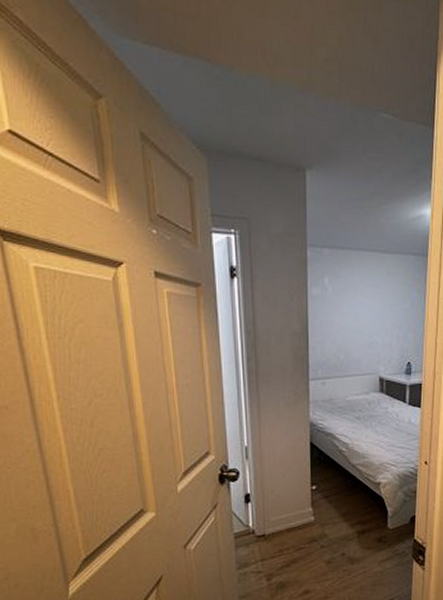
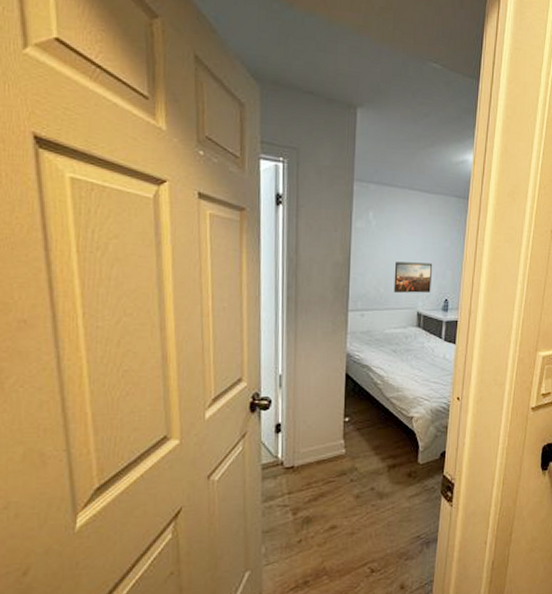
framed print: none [353,326,393,358] -> present [393,261,433,294]

